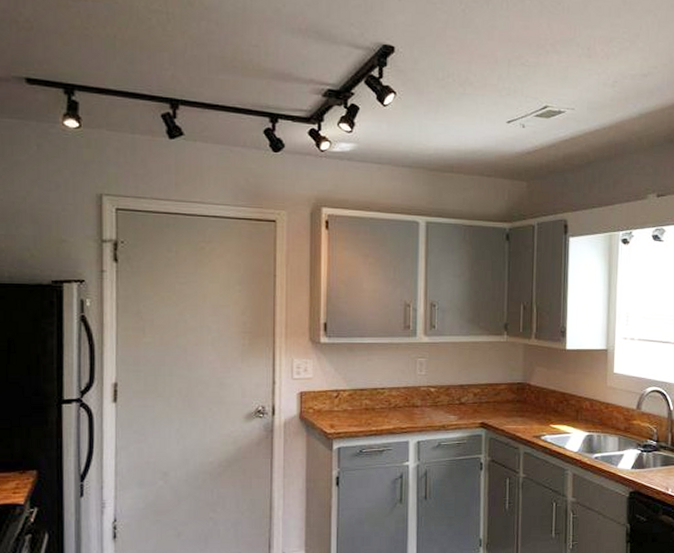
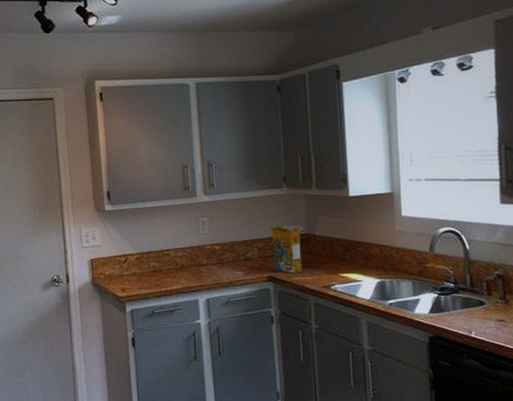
cereal box: none [487,372,520,421] -> present [270,225,303,274]

